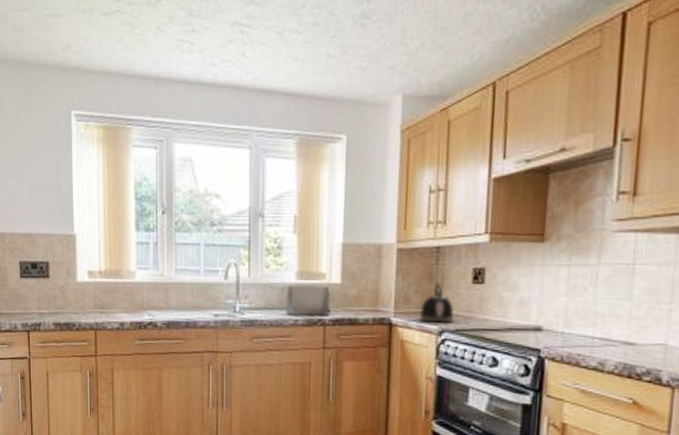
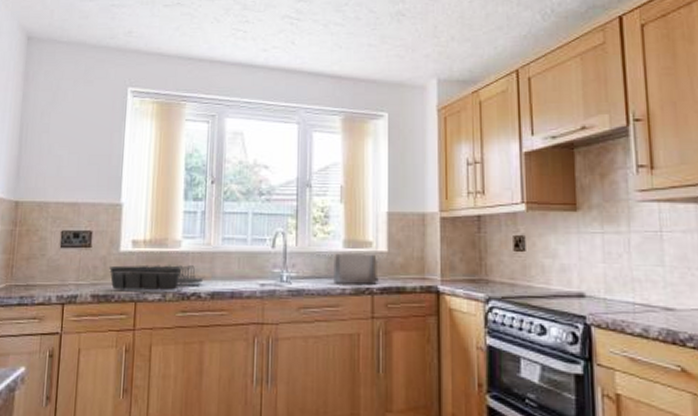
dish rack: none [67,295,159,321] -> present [108,264,204,292]
kettle: present [419,282,454,324] -> none [466,249,500,292]

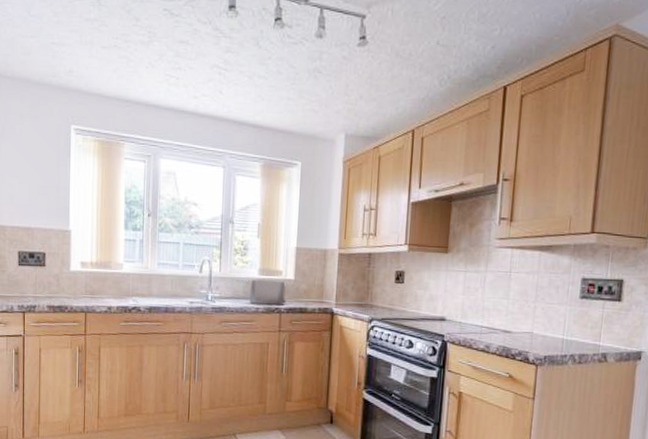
dish rack: present [108,264,204,292] -> none [61,282,143,306]

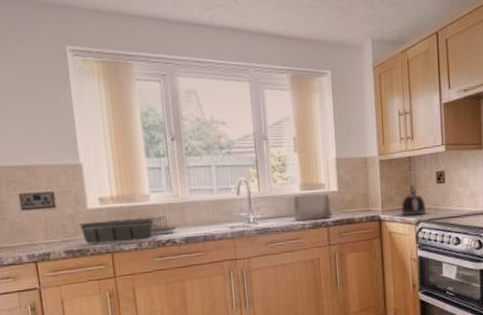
dish rack: none [61,282,143,306] -> present [78,216,177,245]
kettle: none [355,281,381,314] -> present [401,184,427,217]

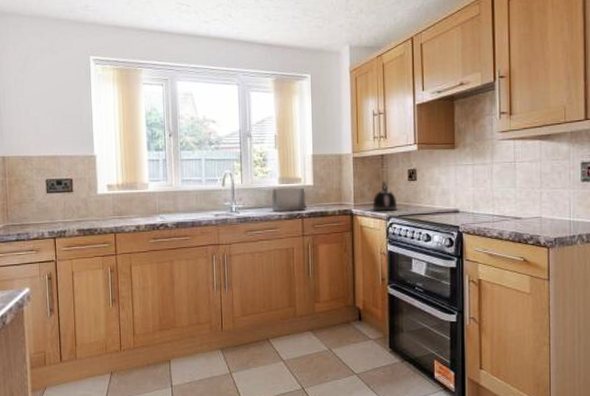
dish rack: present [78,216,177,245] -> none [89,203,169,225]

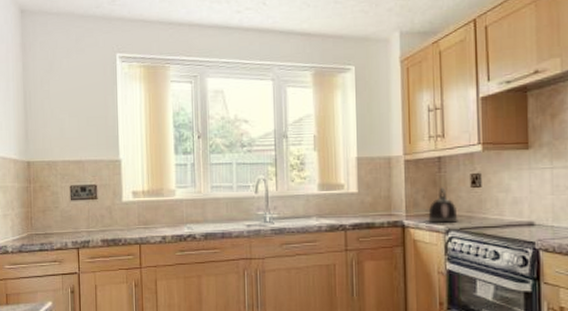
toaster: present [271,186,307,212] -> none [310,193,351,223]

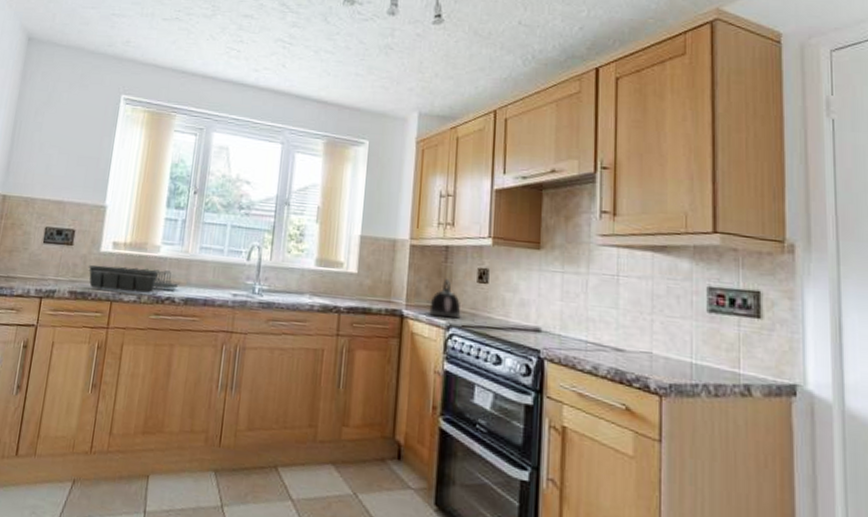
dish rack: none [114,211,198,235] -> present [88,264,179,295]

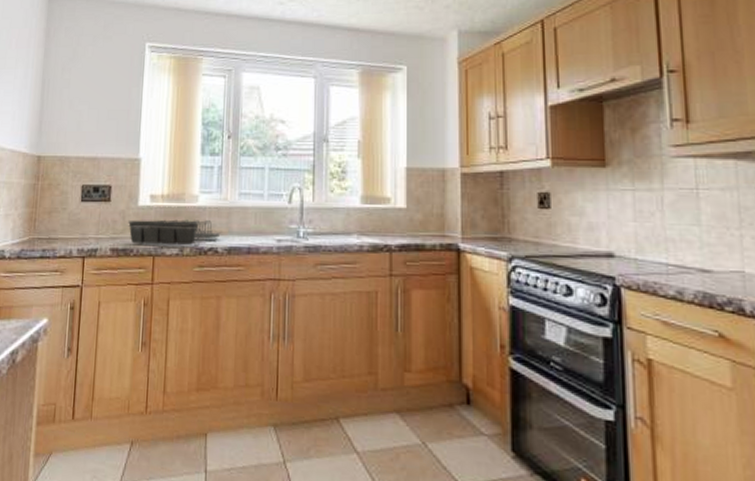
kettle: present [429,278,461,319] -> none [488,206,523,250]

